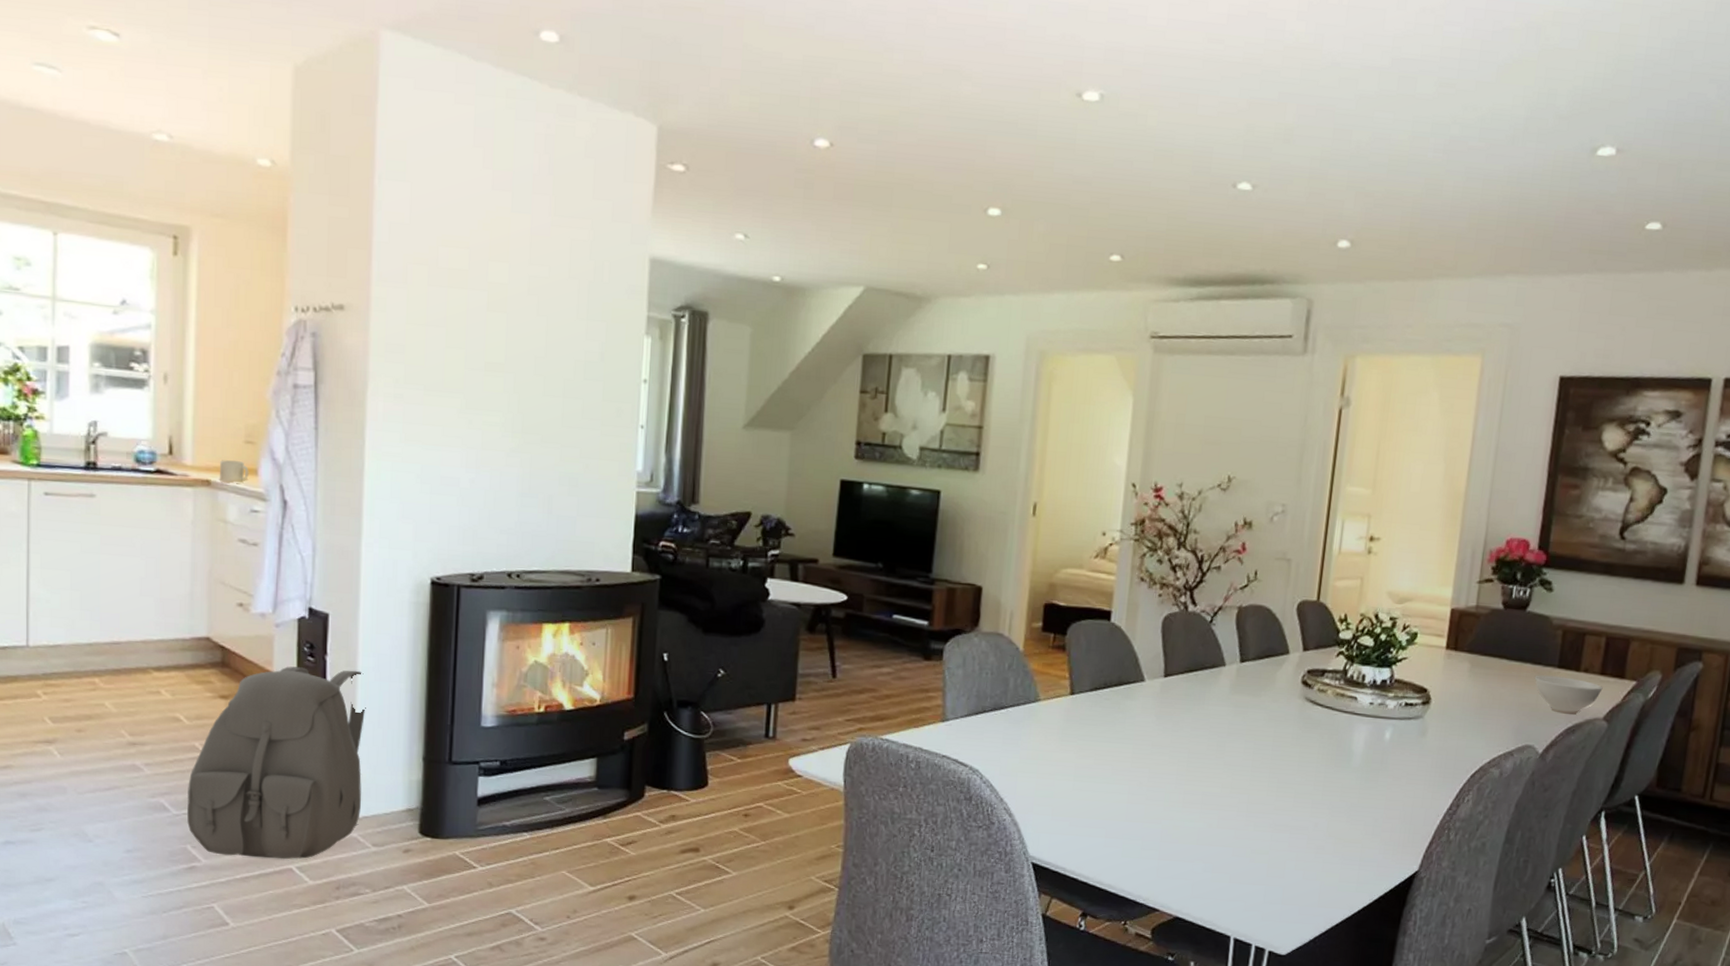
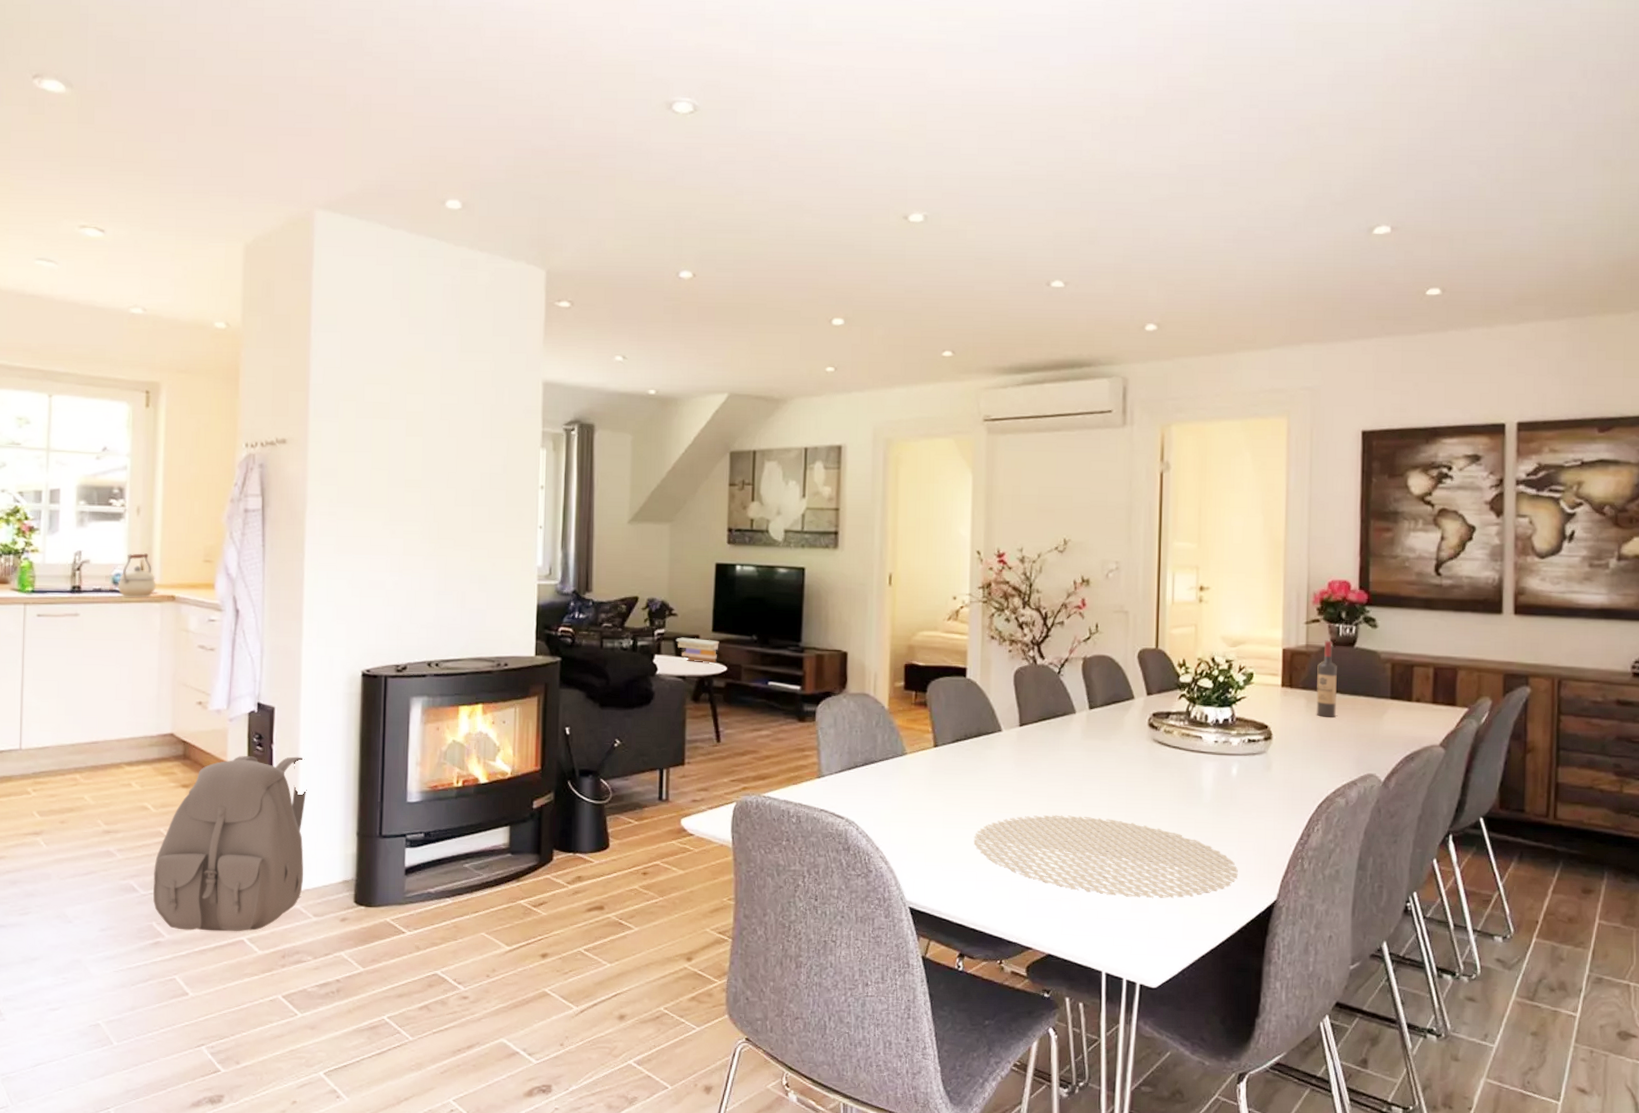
kettle: none [141,428,188,481] -> present [117,553,156,599]
mug: present [219,460,249,485] -> none [182,577,207,598]
books: none [791,560,841,592] -> present [676,637,719,664]
place mat: none [1105,772,1382,864] -> present [973,814,1238,898]
wine bottle: none [1479,602,1506,685] -> present [1316,640,1337,719]
bowl: present [1534,675,1603,715] -> none [1369,707,1436,744]

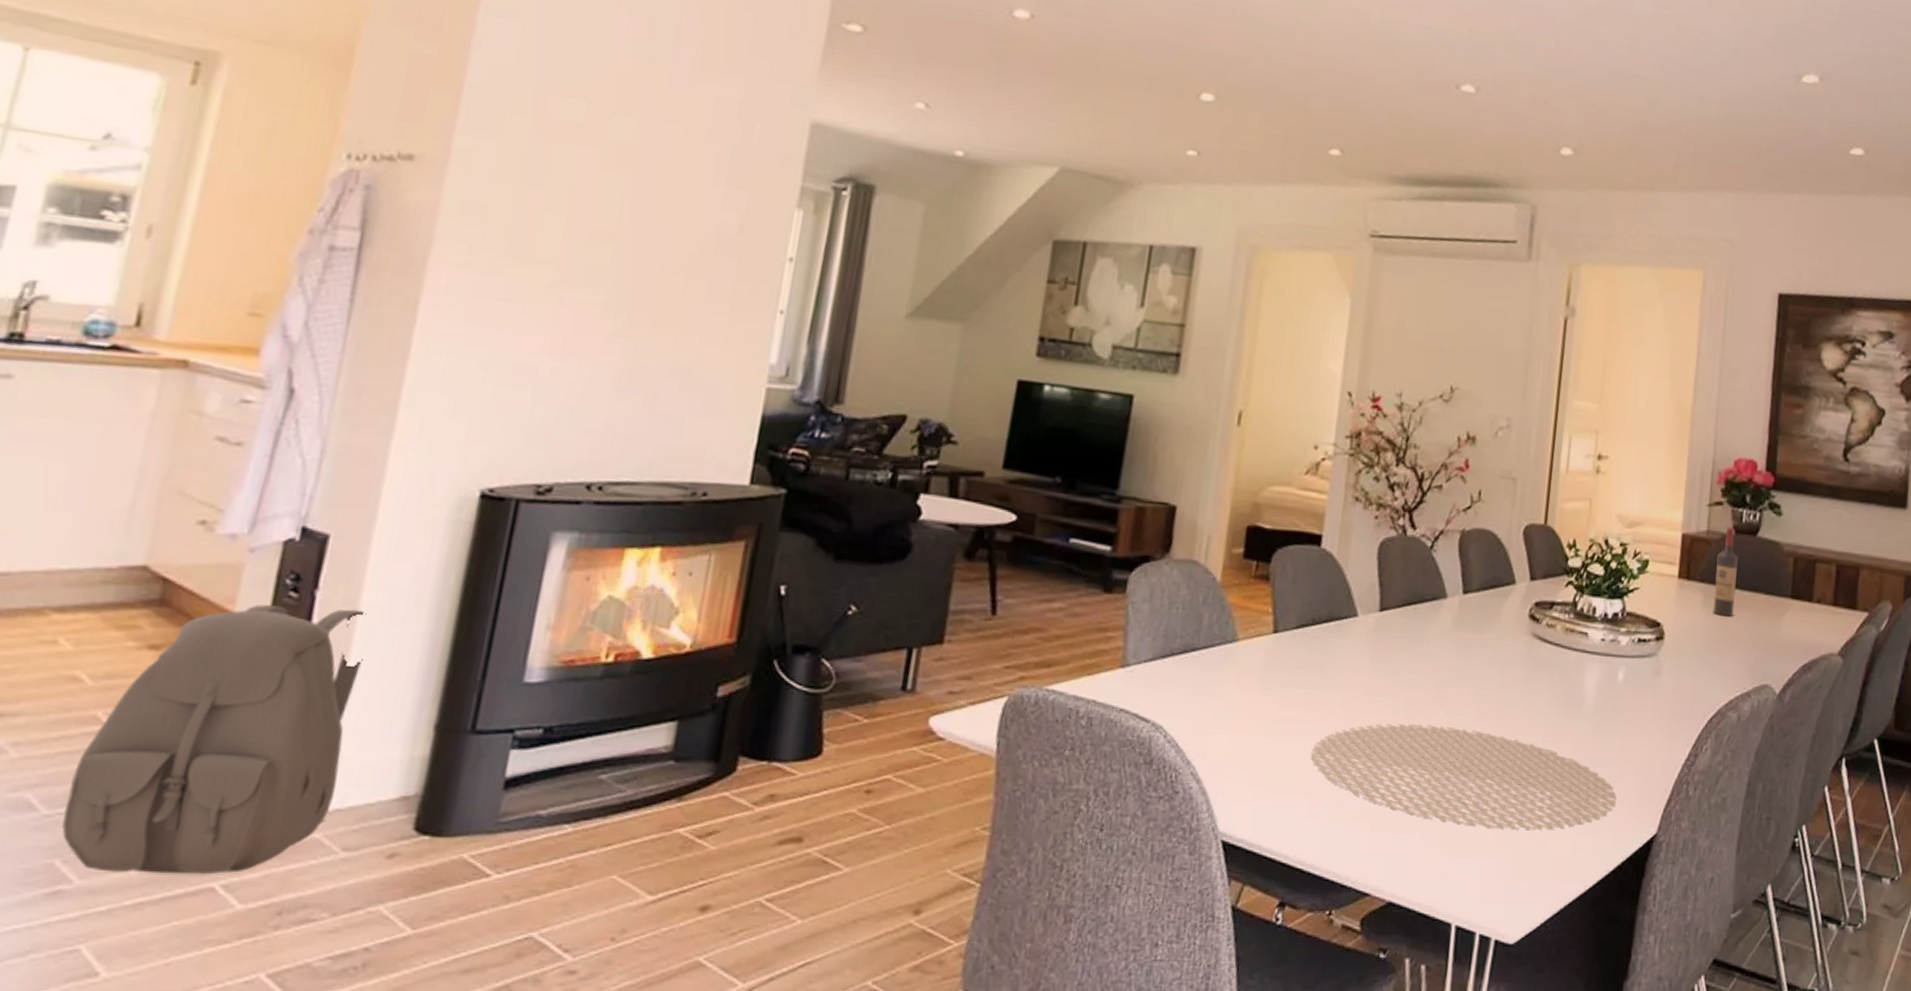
kettle: present [117,553,156,599] -> none [90,293,160,360]
books: present [676,637,719,664] -> none [951,473,1011,511]

